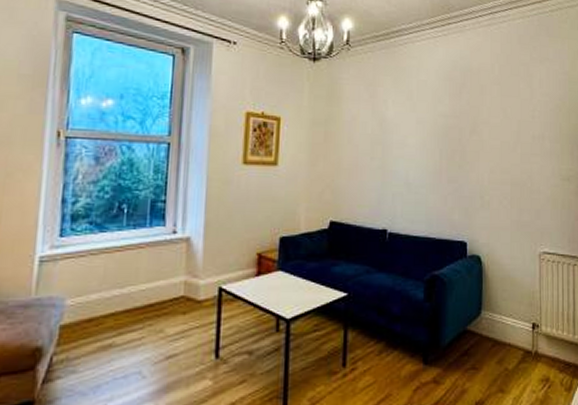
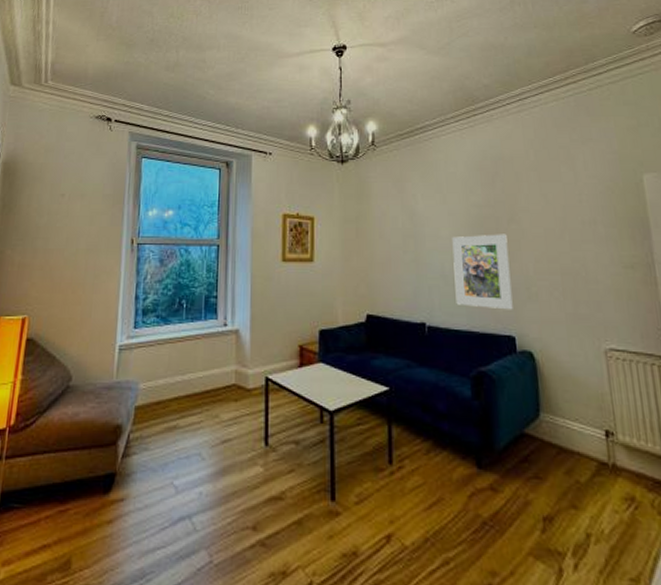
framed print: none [417,144,468,217] -> present [452,234,513,310]

